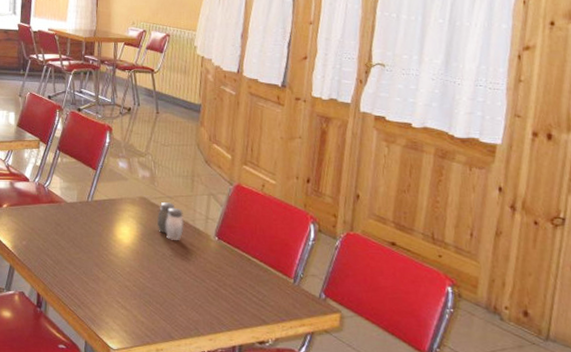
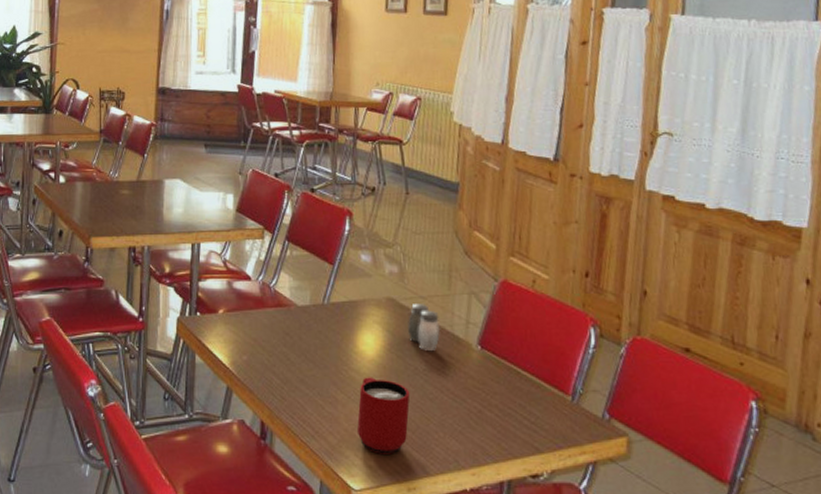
mug: none [115,260,159,322] -> present [357,377,410,454]

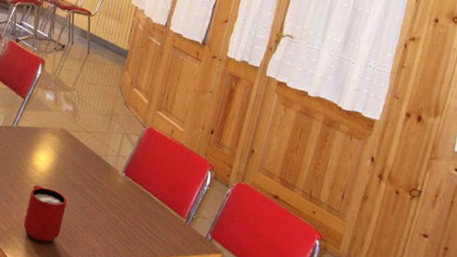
salt and pepper shaker: present [408,302,440,351] -> none [73,135,98,172]

